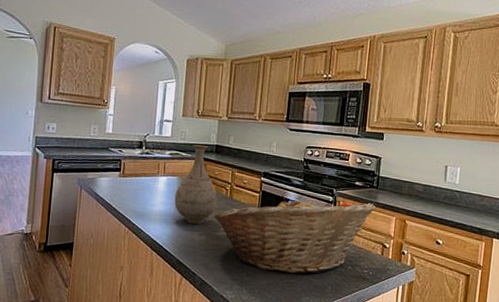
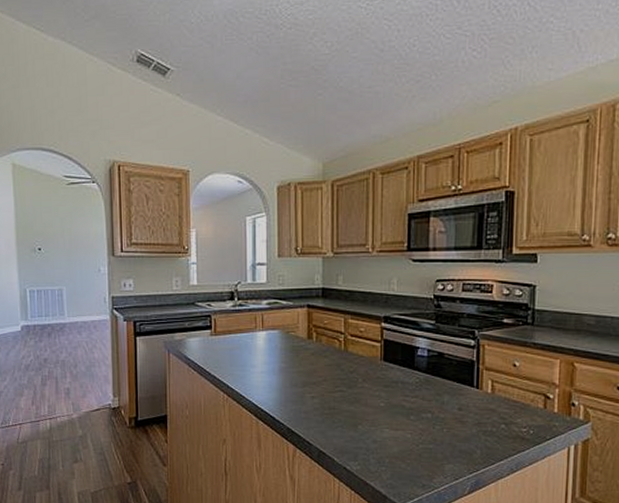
vase: present [174,144,218,225] -> none [278,290,330,385]
fruit basket: present [214,195,376,274] -> none [327,342,532,437]

